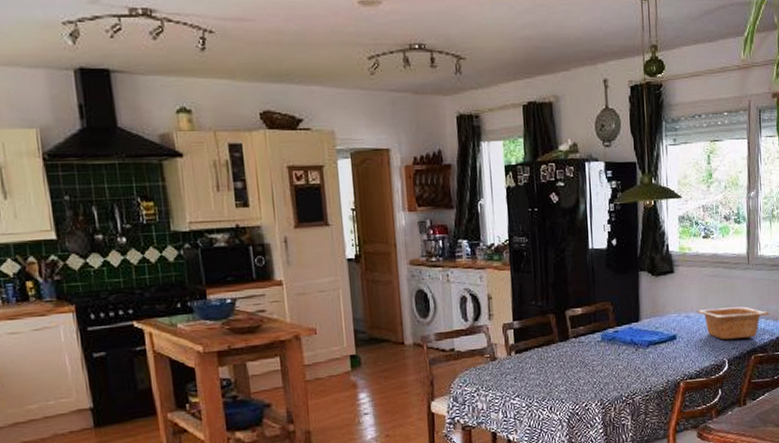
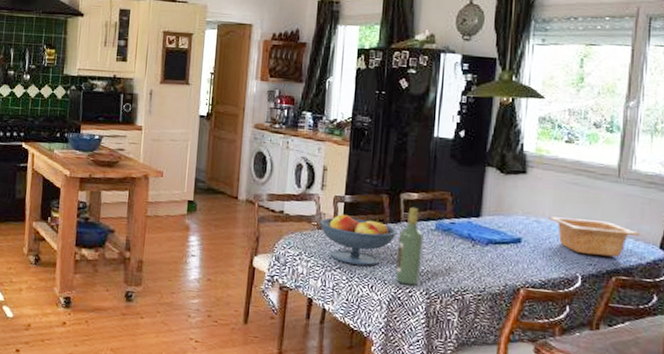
fruit bowl: none [492,340,567,390] -> present [319,214,397,266]
wine bottle: none [569,322,593,400] -> present [395,207,424,286]

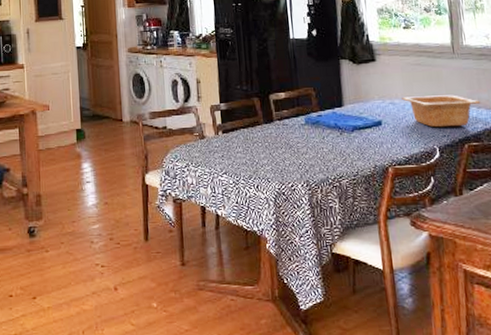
fruit bowl: present [319,214,397,266] -> none [201,121,272,168]
wine bottle: present [395,207,424,286] -> none [274,105,299,180]

